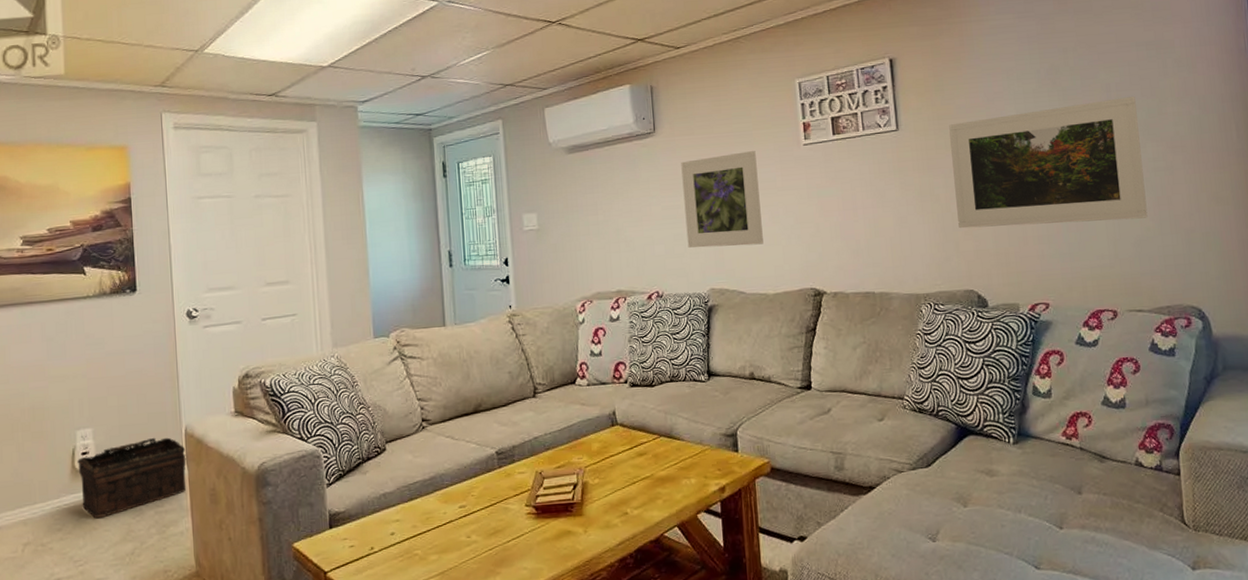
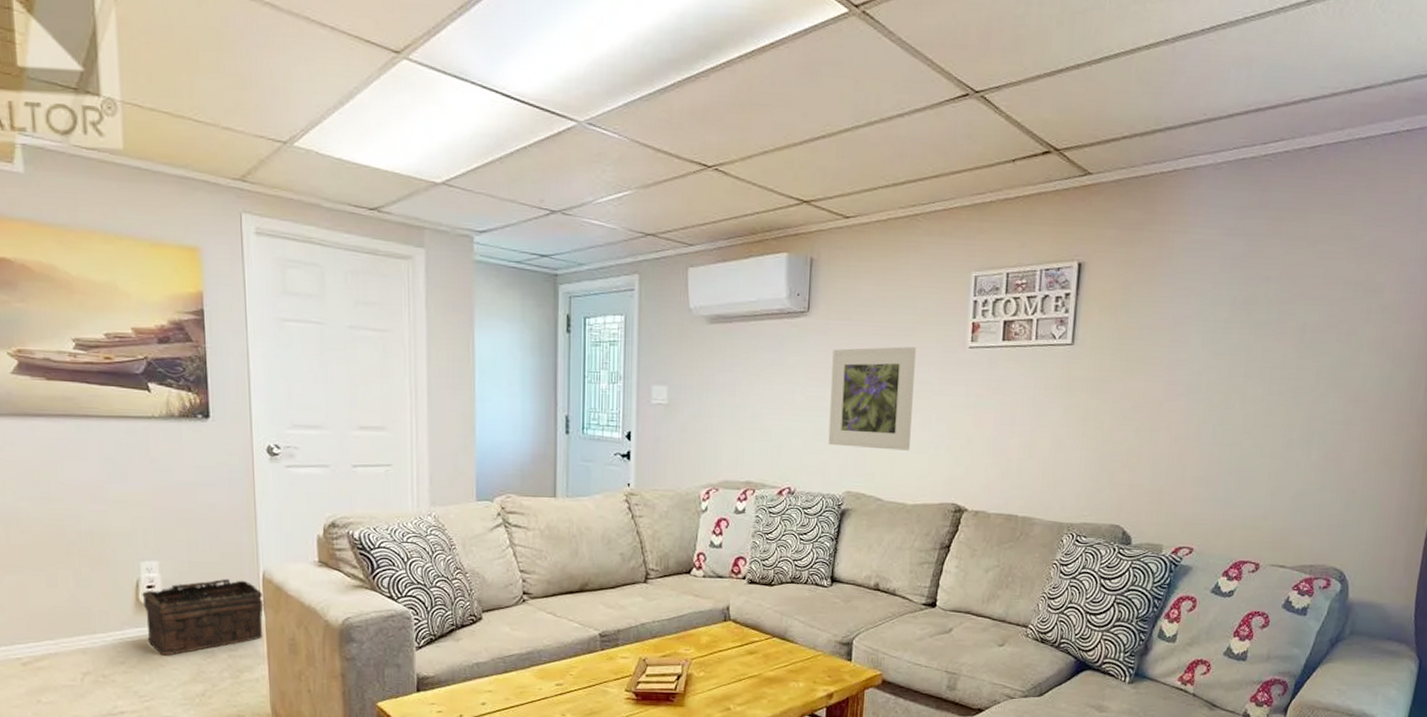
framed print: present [949,95,1148,229] -> none [1117,339,1330,473]

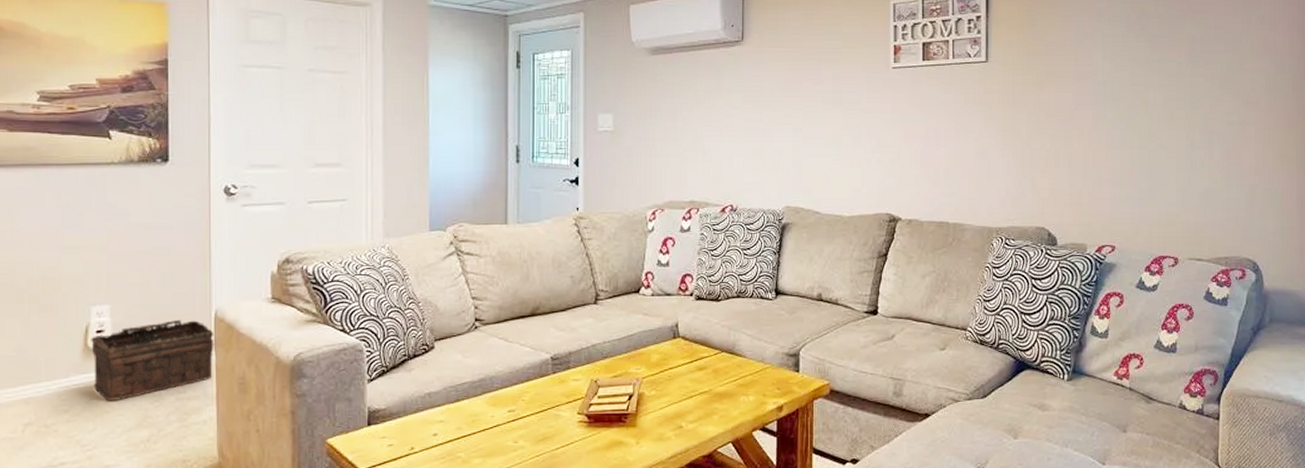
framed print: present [828,346,916,451] -> none [766,69,844,165]

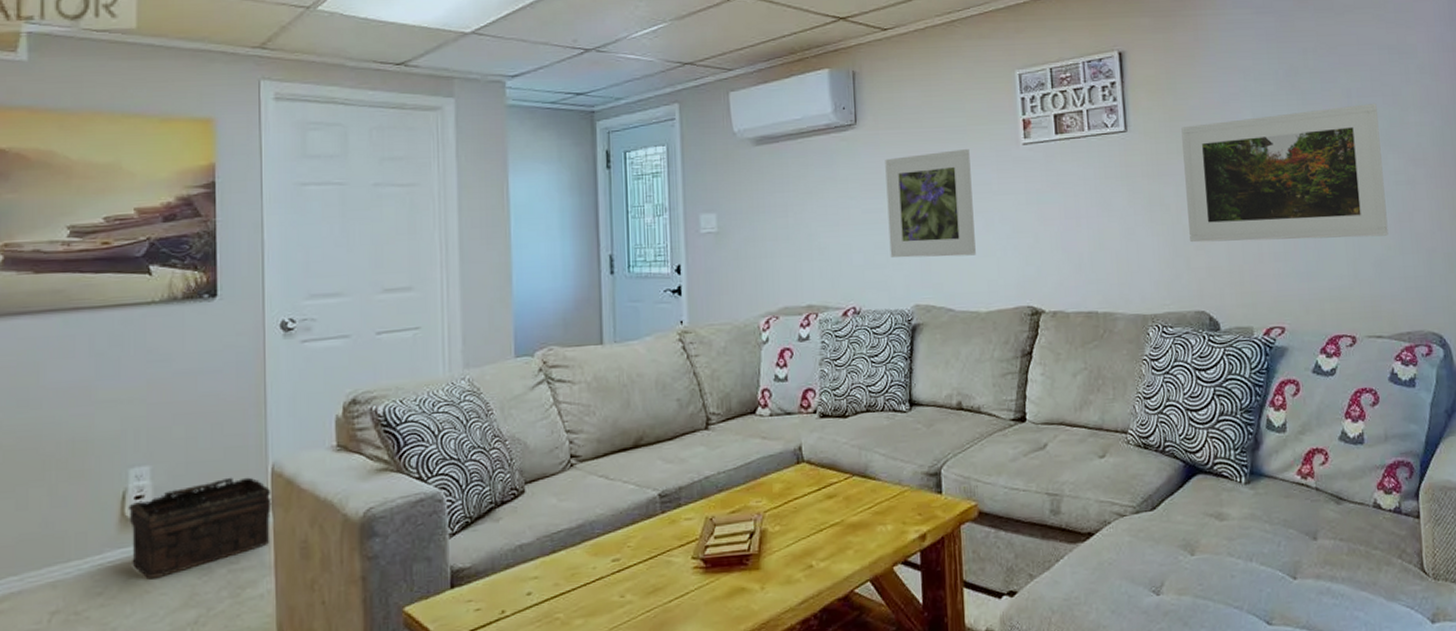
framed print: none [766,69,844,165] -> present [885,149,976,258]
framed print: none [1037,49,1218,170] -> present [1181,102,1389,243]

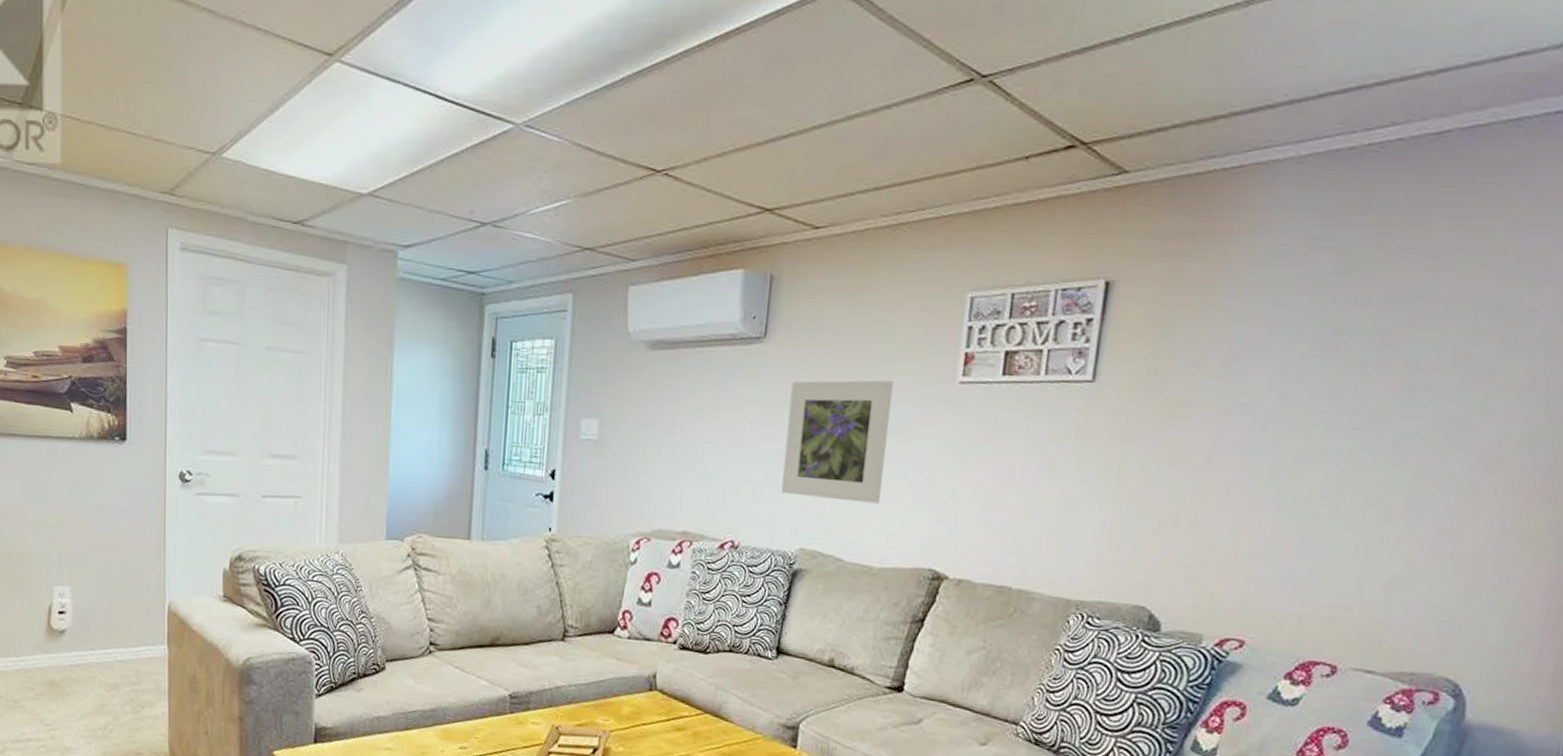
basket: present [129,477,272,580] -> none [54,608,168,685]
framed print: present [1181,102,1389,243] -> none [1146,381,1452,553]

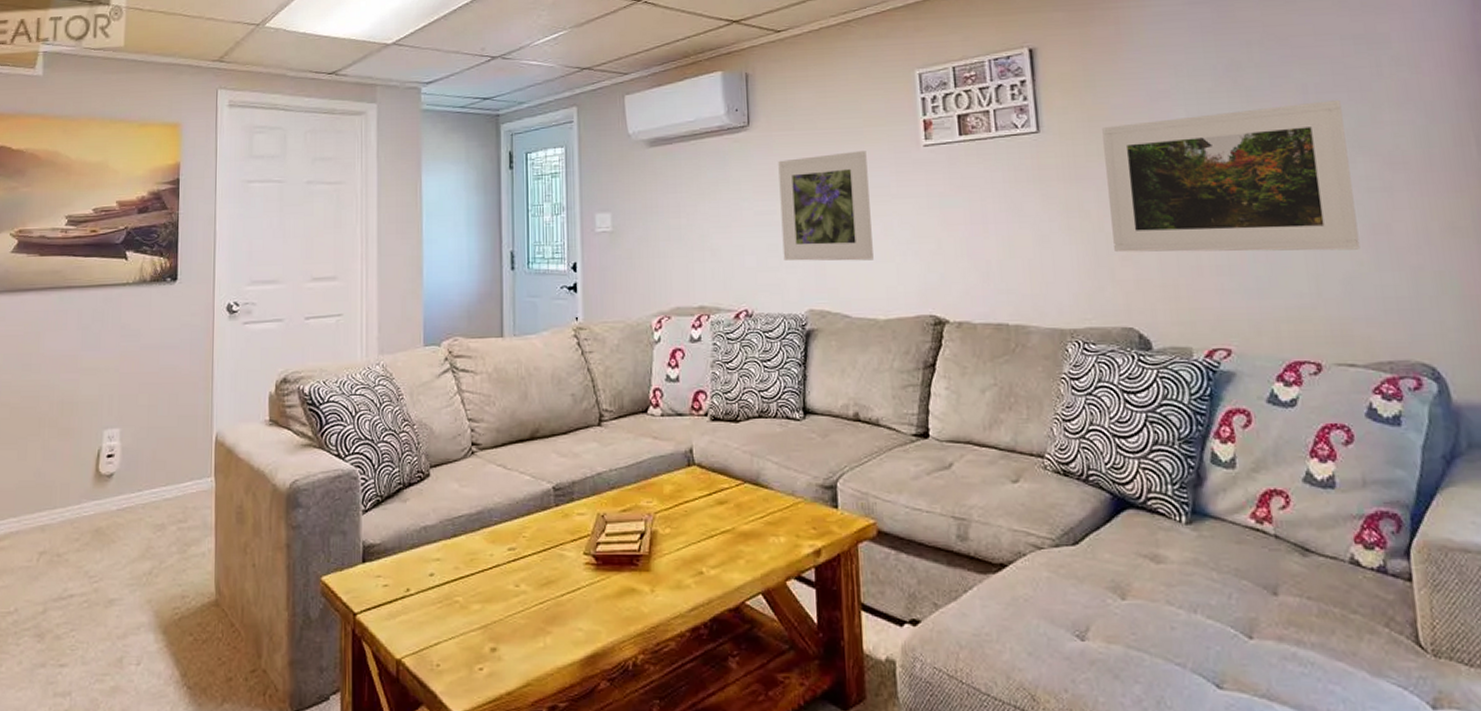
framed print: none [1146,381,1452,553] -> present [1102,99,1360,253]

